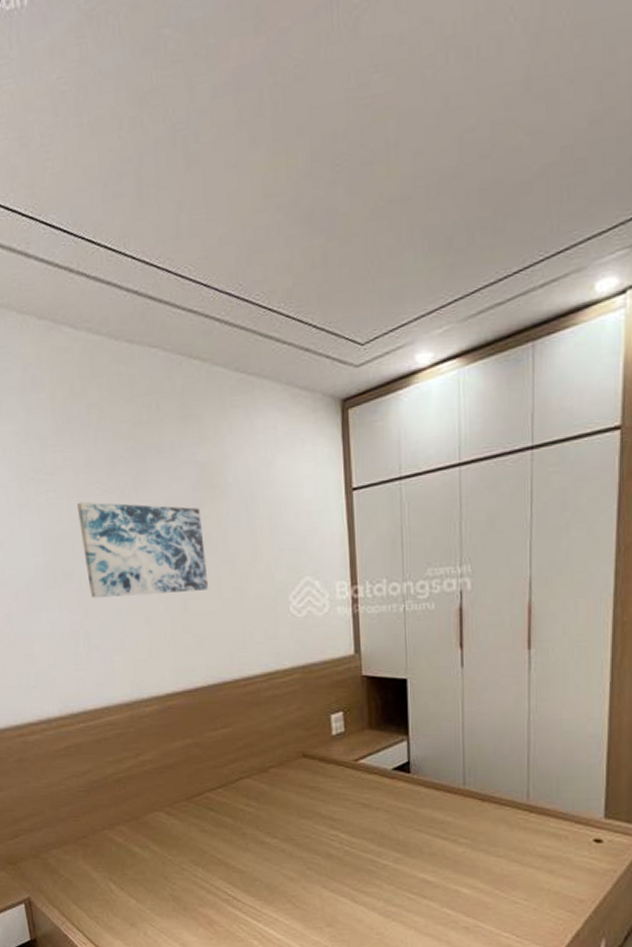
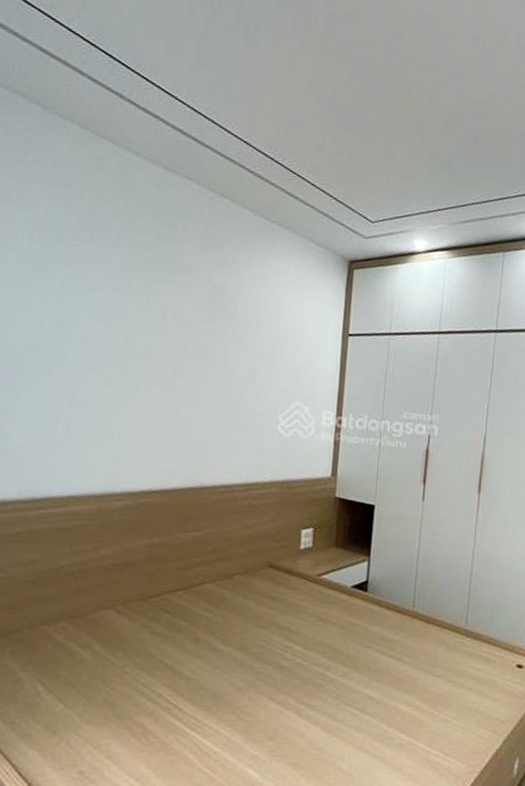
wall art: present [76,501,209,598] -> none [79,295,208,398]

